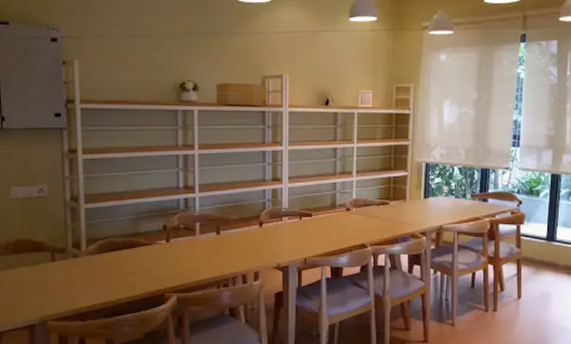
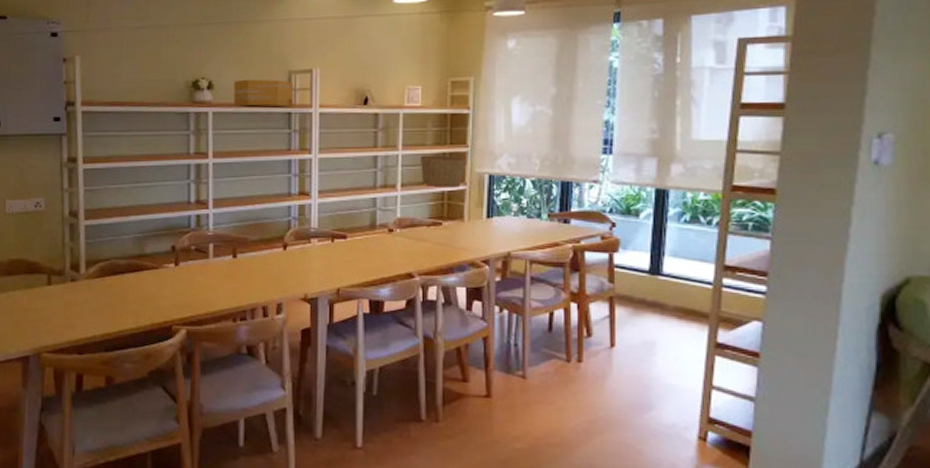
basket: none [371,147,409,174] -> present [419,155,467,188]

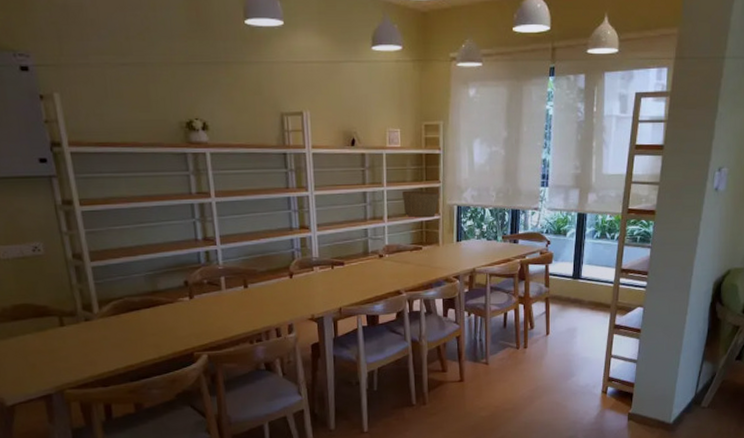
decorative box: present [234,79,293,108] -> none [228,120,287,149]

